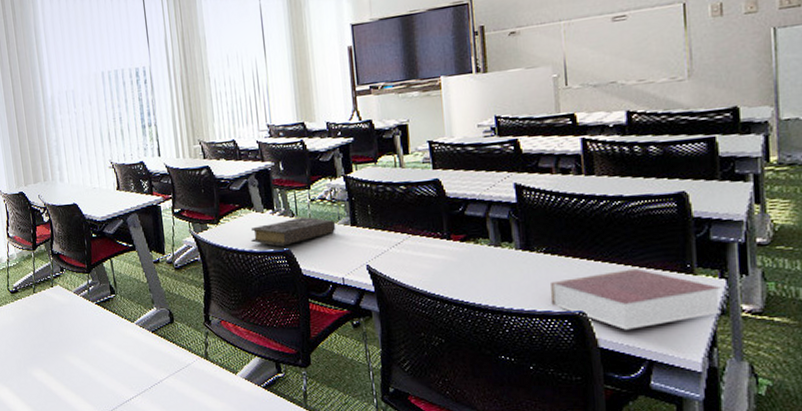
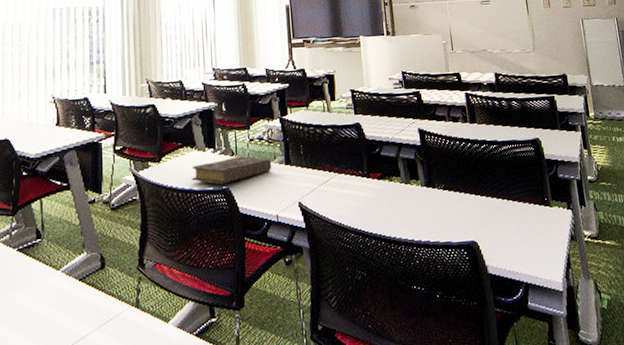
book: present [550,268,721,330] -> none [449,202,571,257]

